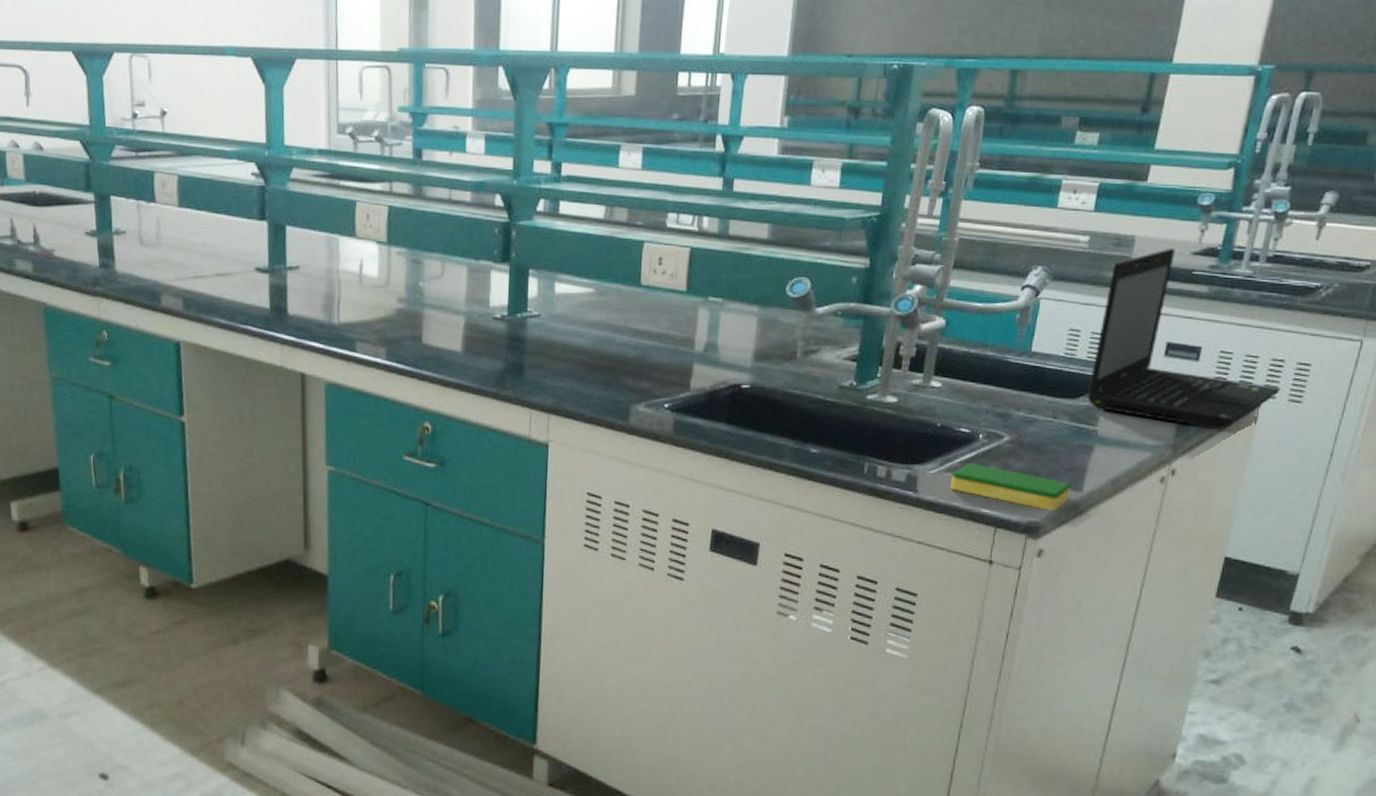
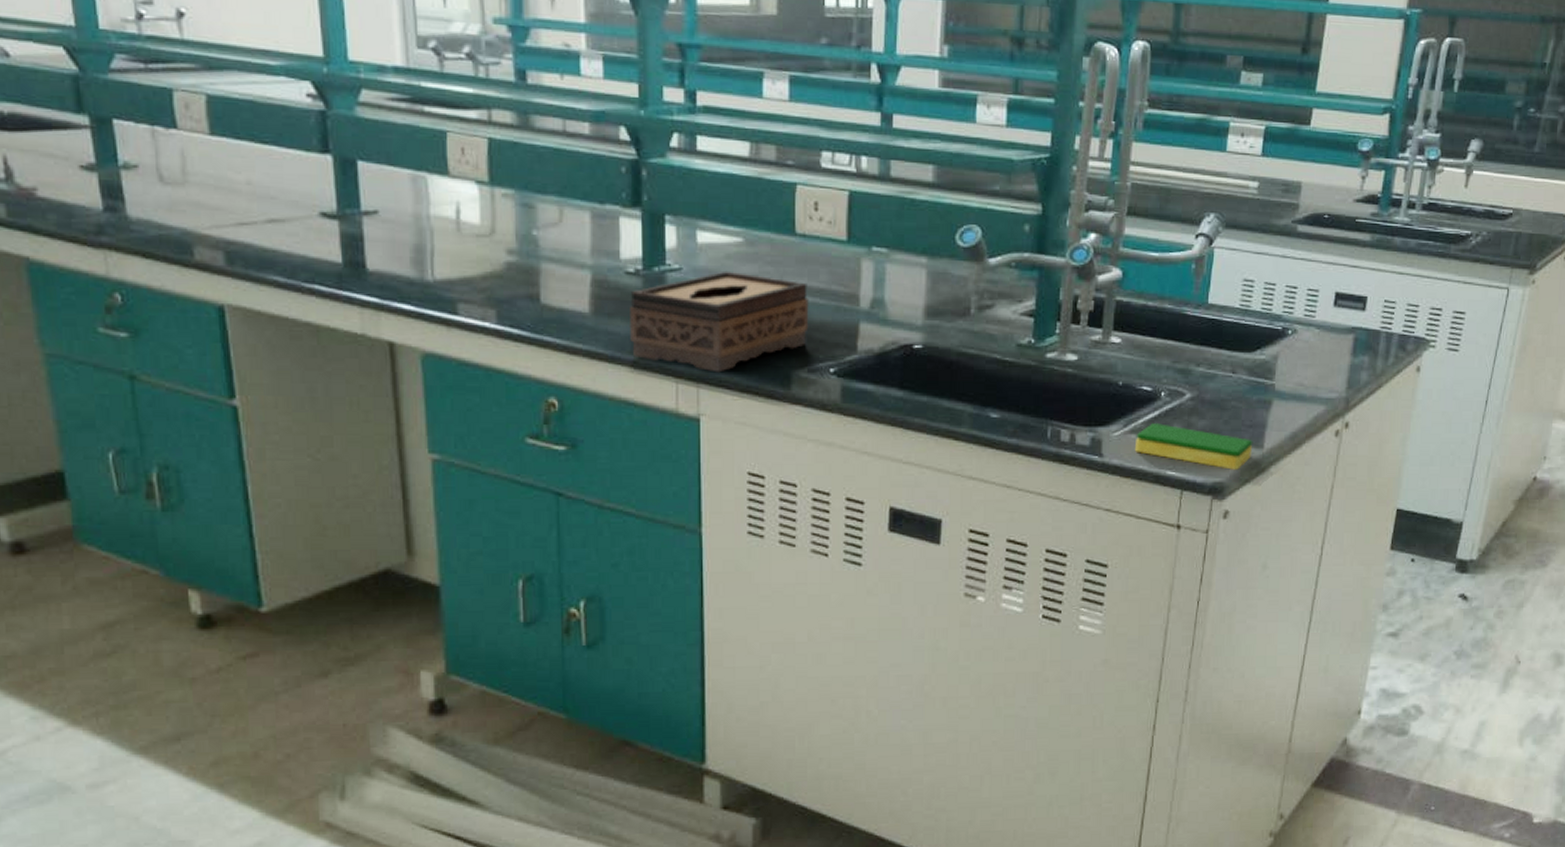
tissue box: none [494,317,649,405] -> present [630,270,809,373]
laptop: present [1086,249,1281,430] -> none [1263,195,1440,381]

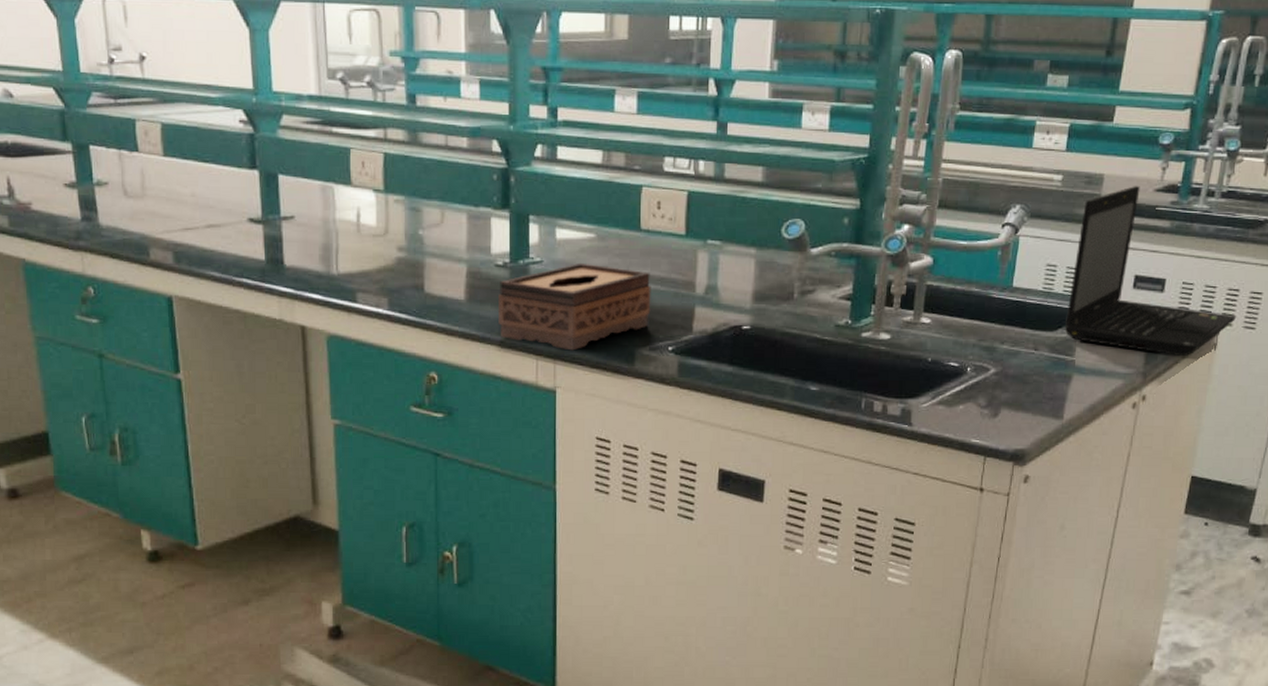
dish sponge: present [1134,423,1253,470] -> none [941,396,1053,438]
laptop: none [1263,195,1440,381] -> present [1064,186,1237,357]

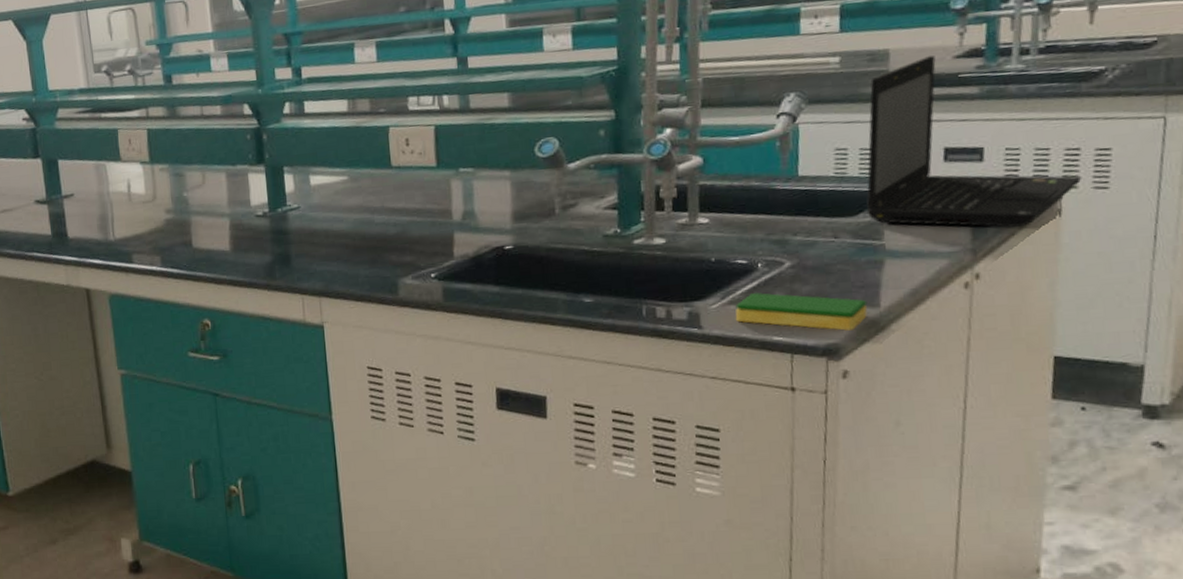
tissue box: present [498,262,651,351] -> none [261,204,410,287]
dish sponge: none [941,396,1053,438] -> present [735,293,868,331]

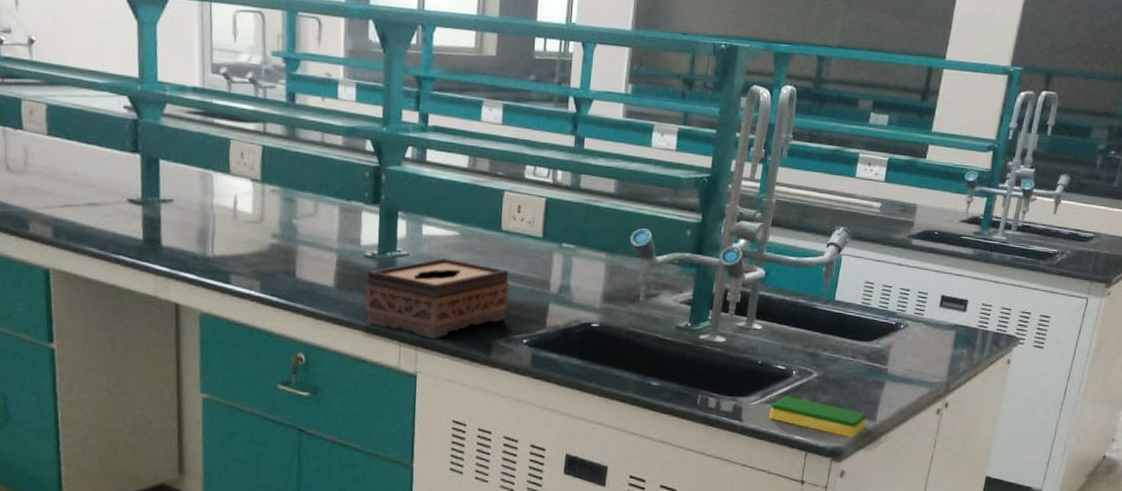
tissue box: none [261,204,410,287] -> present [365,257,509,339]
laptop: present [866,55,1082,228] -> none [879,216,1028,370]

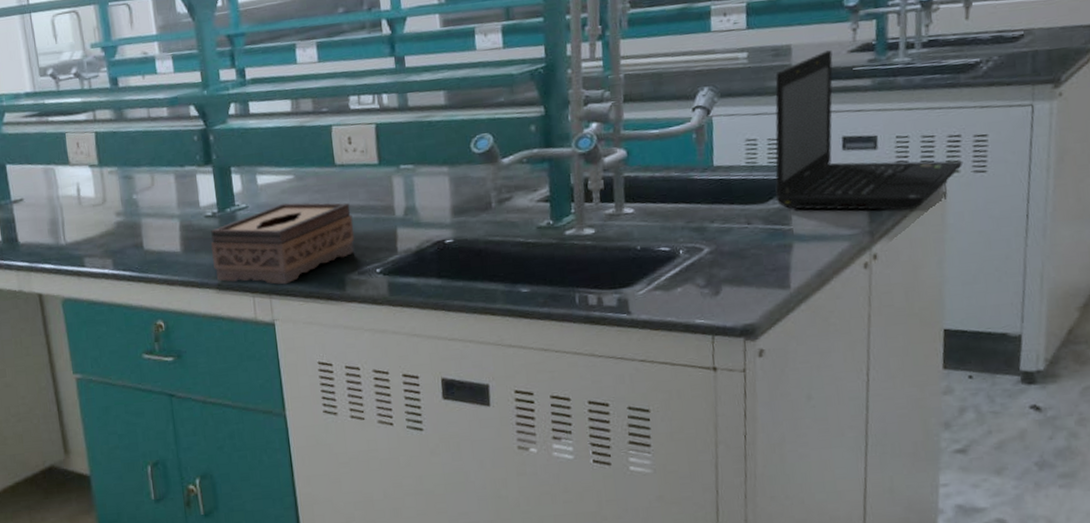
dish sponge: present [769,396,868,438] -> none [660,278,779,312]
laptop: none [879,216,1028,370] -> present [775,50,964,211]

